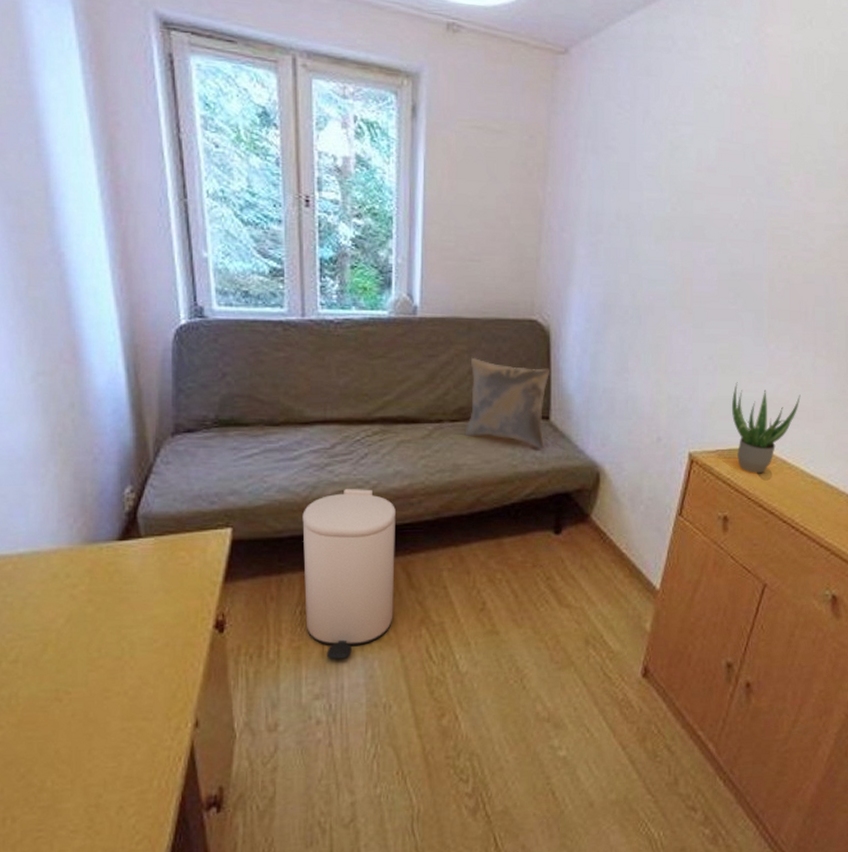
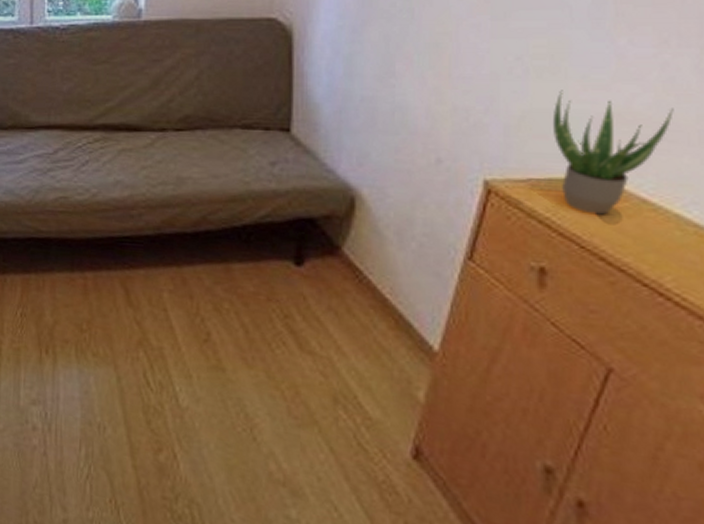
pedal bin: present [302,488,396,660] -> none [25,194,115,370]
pillow: present [465,357,551,450] -> none [190,61,293,166]

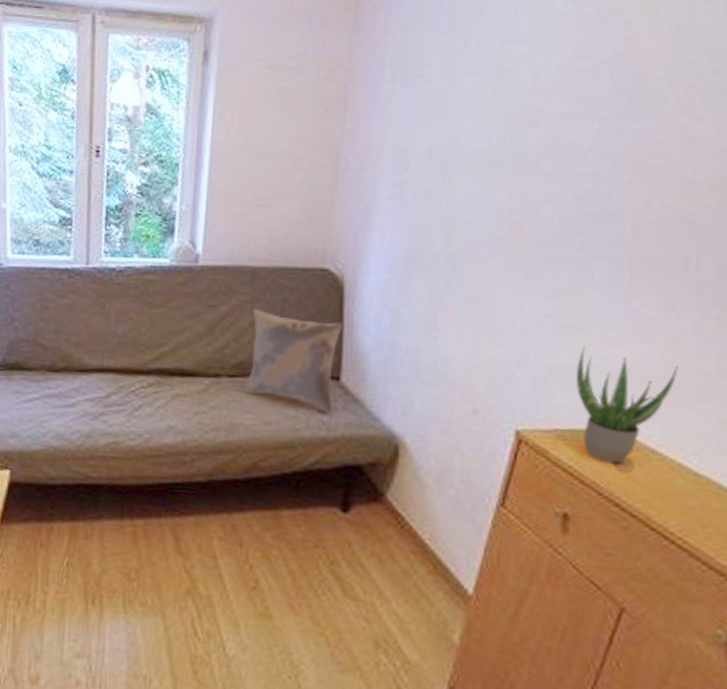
pillow: none [190,61,293,166] -> present [243,308,343,414]

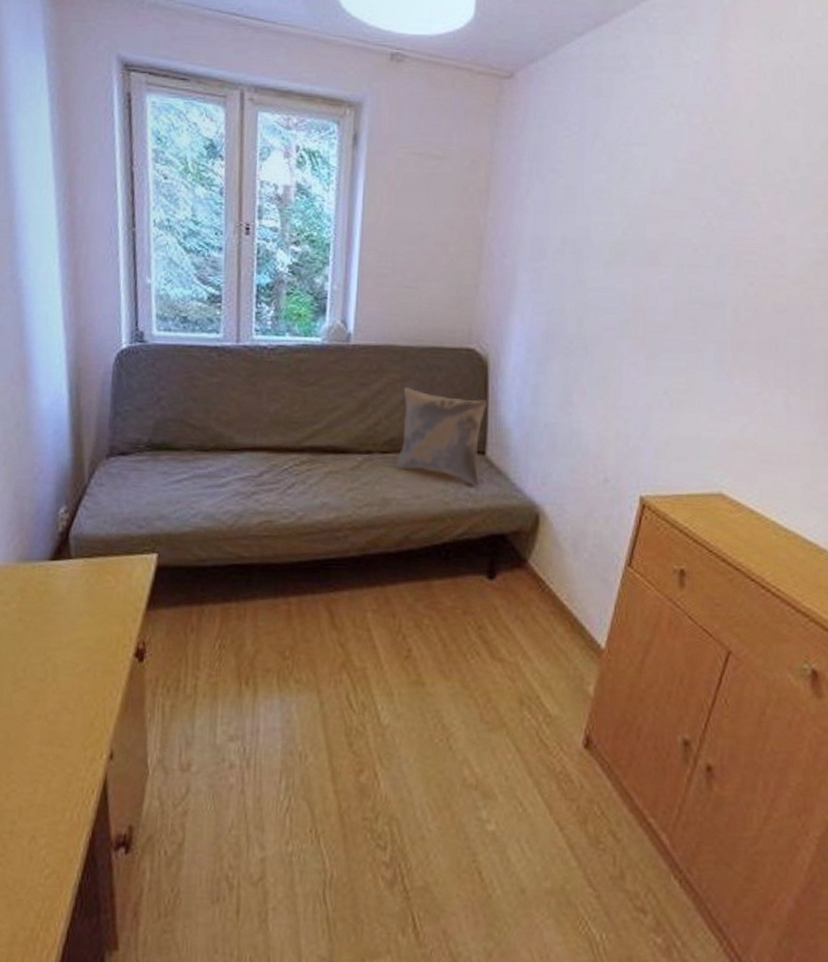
potted plant: present [575,346,678,464] -> none [689,420,771,524]

